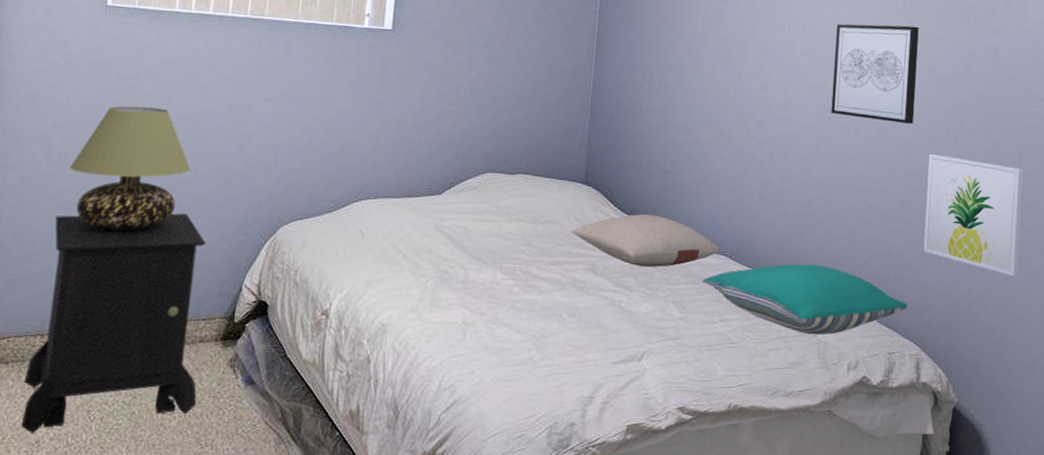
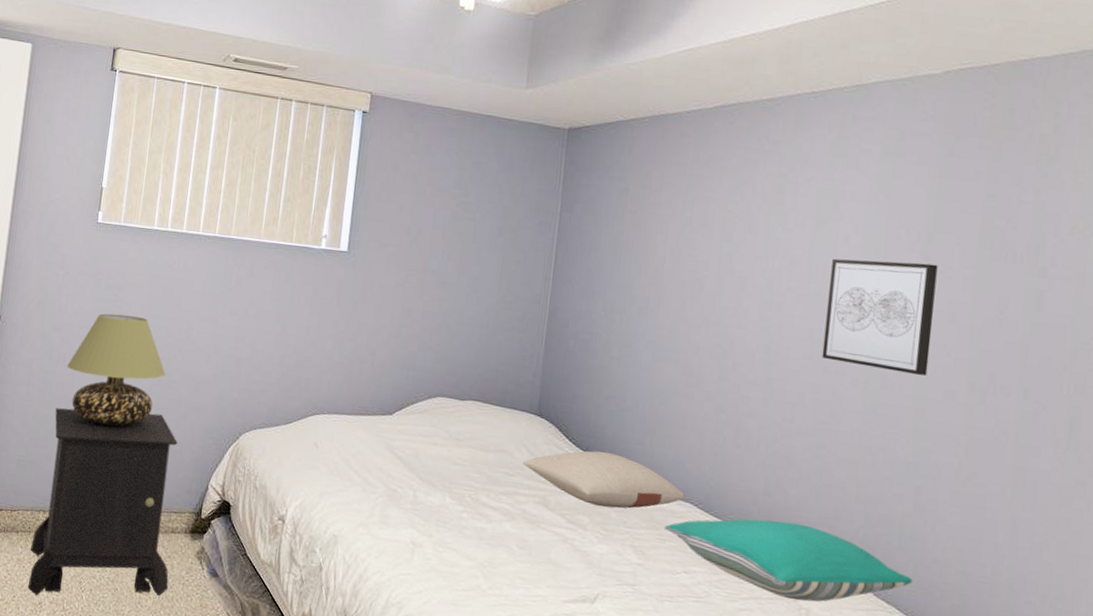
wall art: present [923,153,1024,277] -> none [934,411,1075,563]

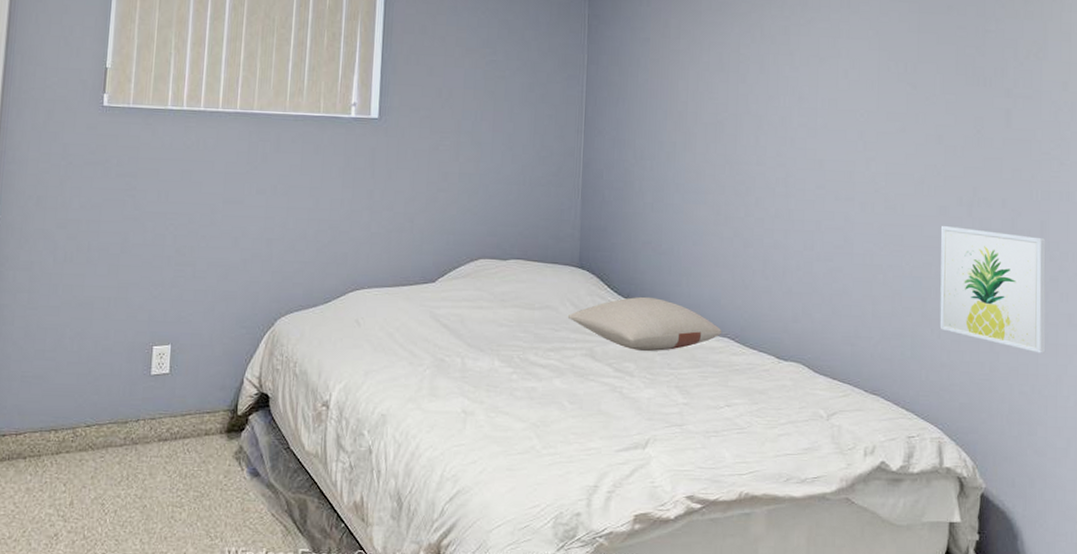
nightstand: present [27,407,178,597] -> none [40,307,207,526]
table lamp: present [67,313,166,426] -> none [75,203,189,326]
pillow: present [663,519,913,602] -> none [705,345,926,419]
wall art: present [822,258,938,376] -> none [833,91,924,196]
wall art: none [934,411,1075,563] -> present [939,225,1046,353]

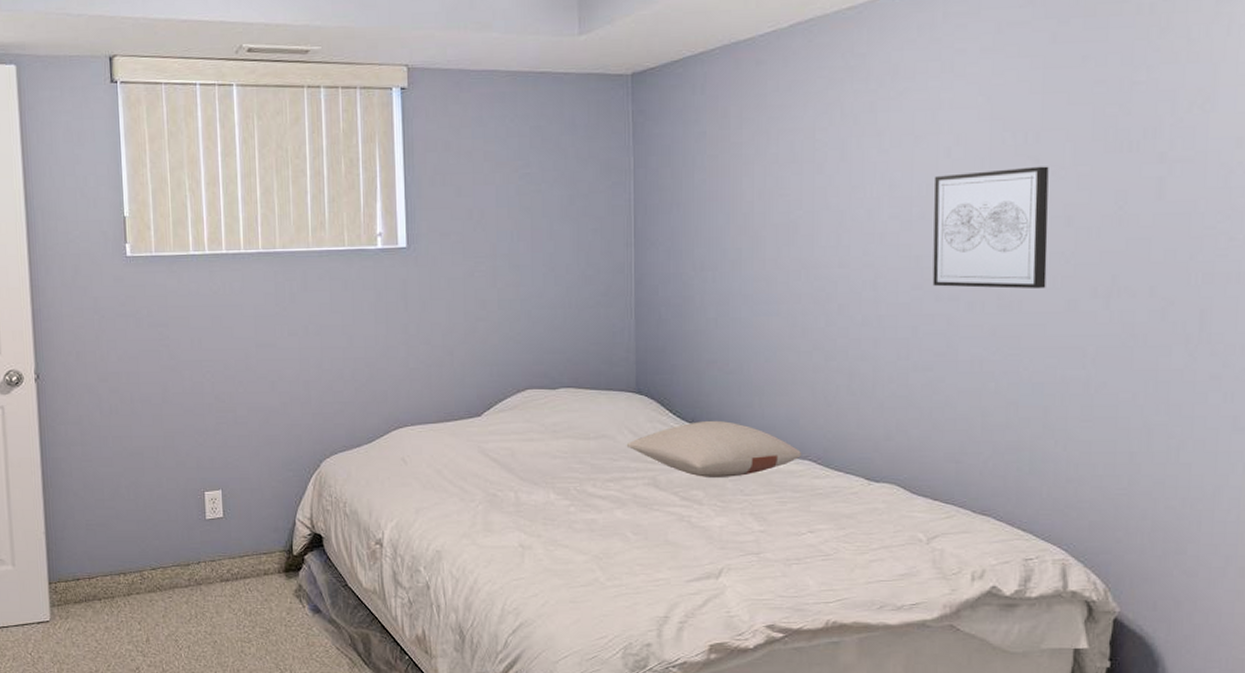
wall art: none [833,91,924,196] -> present [932,166,1049,289]
wall art: present [939,225,1046,353] -> none [1065,321,1207,463]

